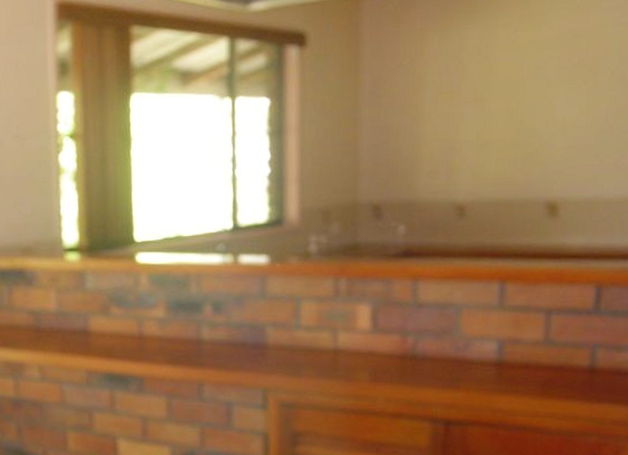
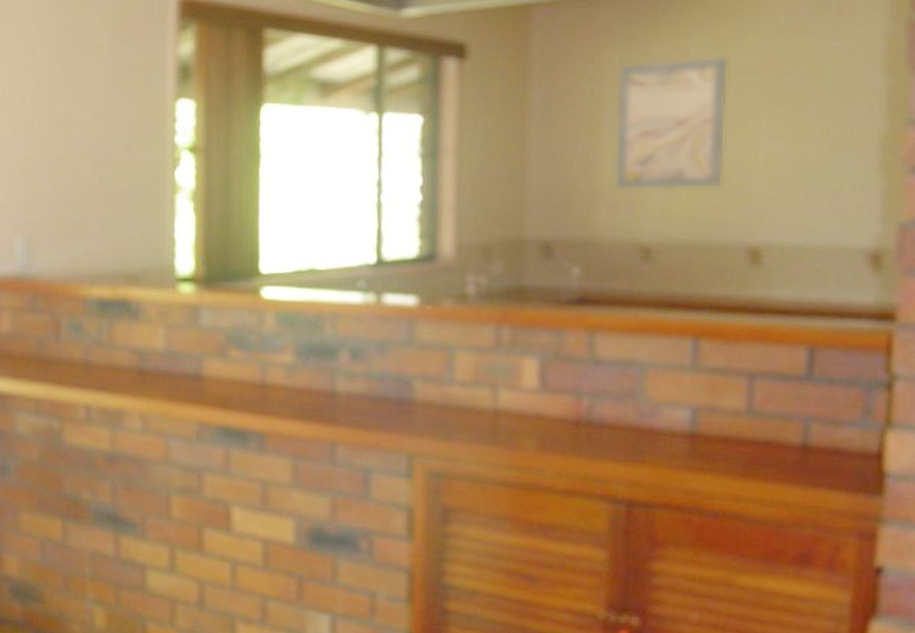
wall art: none [433,35,532,157] -> present [614,56,729,191]

